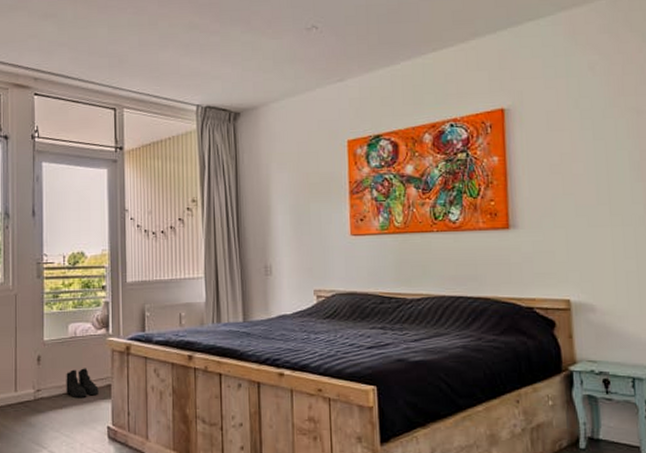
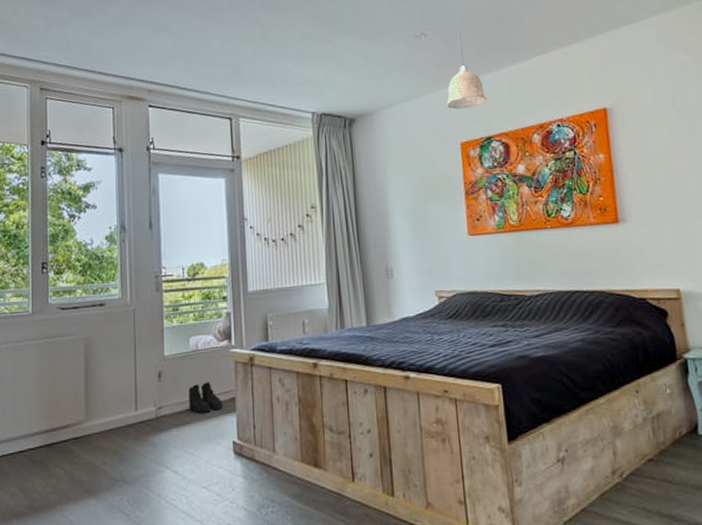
pendant lamp: none [335,27,378,106] -> present [447,34,487,109]

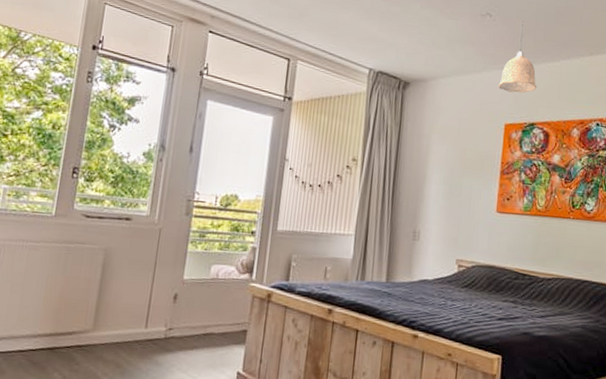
boots: present [188,382,223,413] -> none [199,311,234,340]

